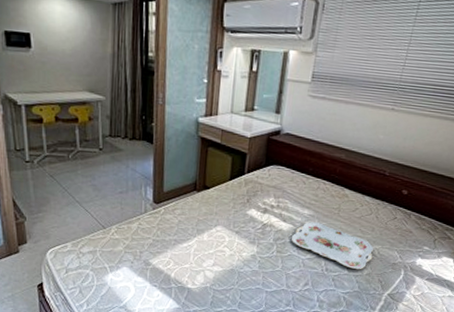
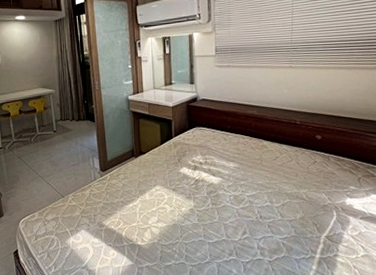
serving tray: present [291,222,374,269] -> none [222,173,302,214]

